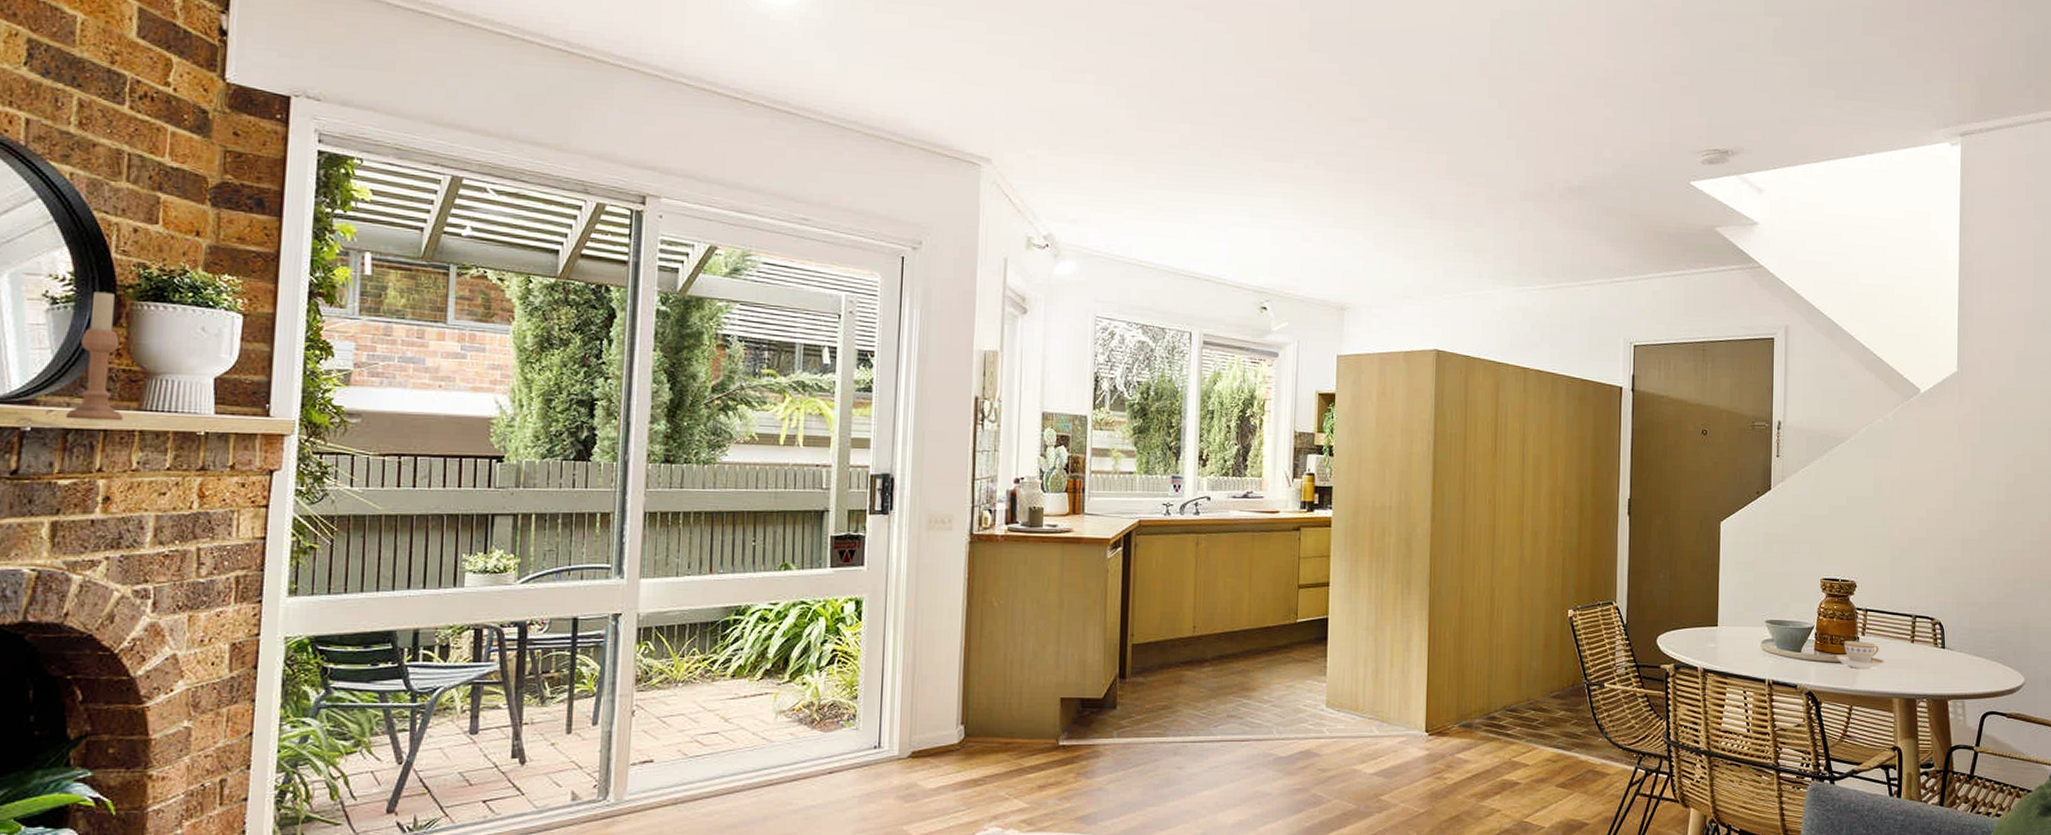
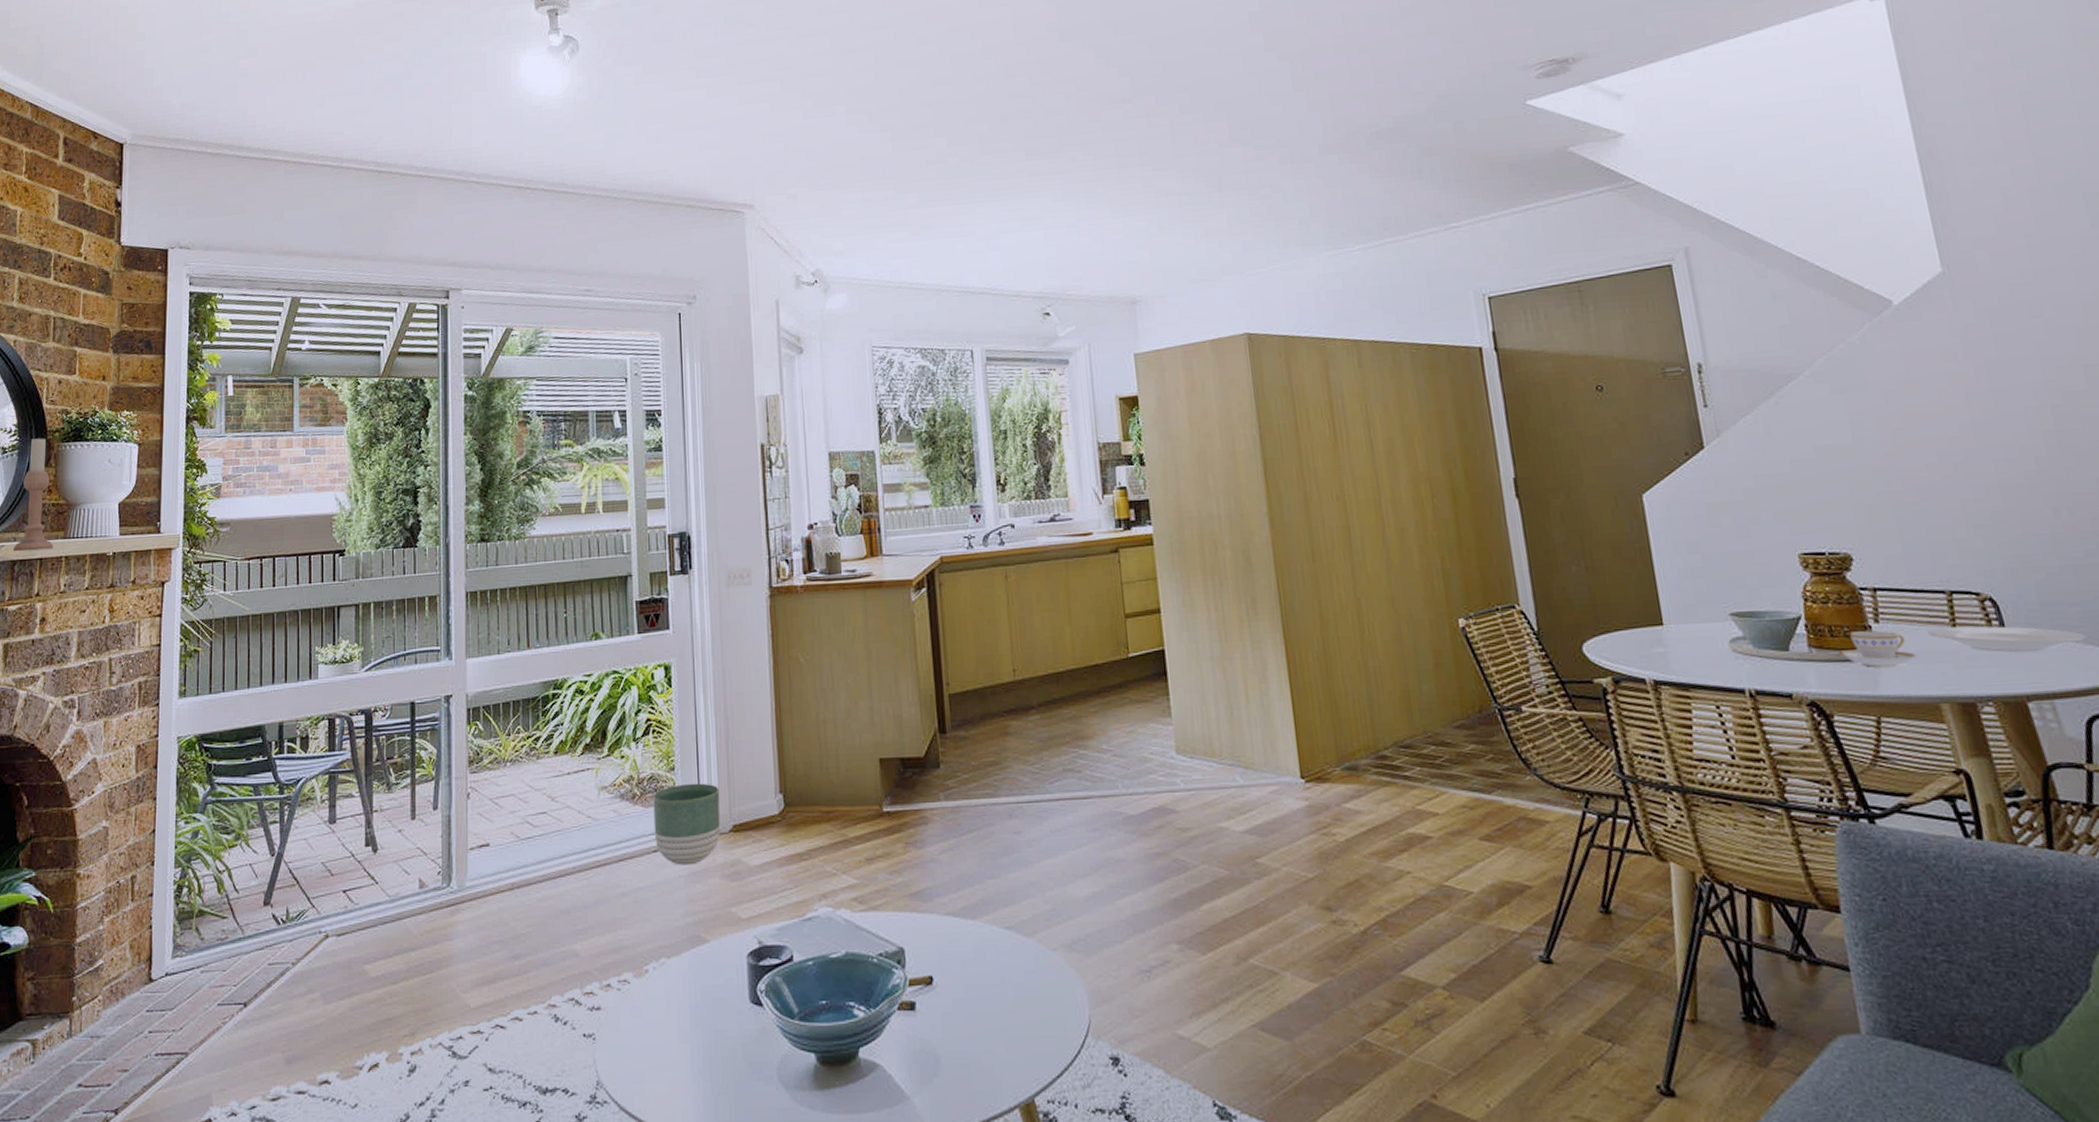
planter: none [830,712,902,786] -> present [653,783,721,865]
plate: none [1895,642,1994,665] -> present [1927,626,2087,653]

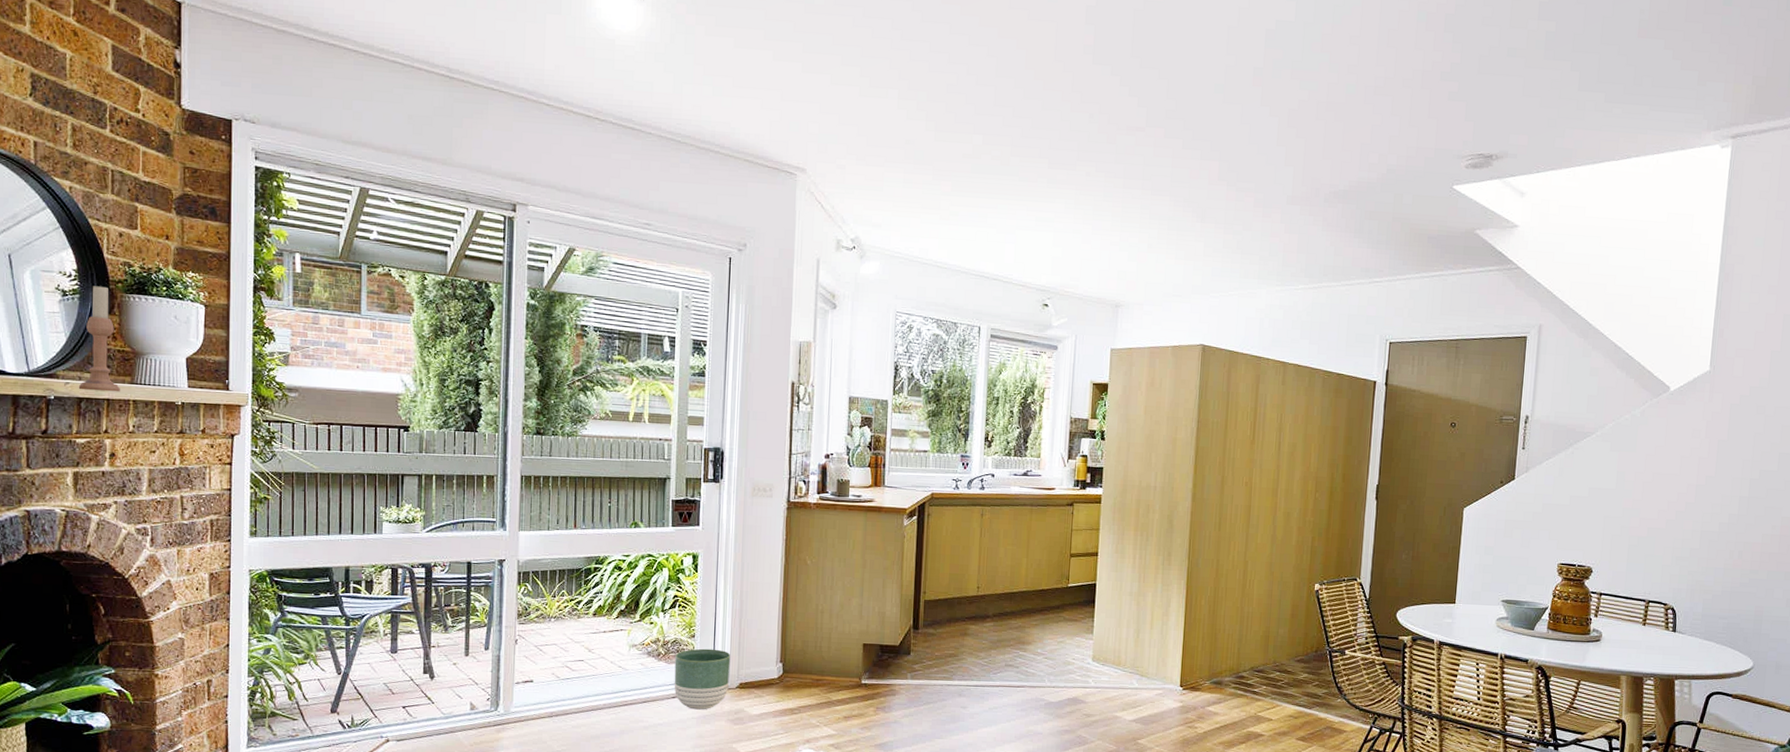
teacup: present [1838,630,1919,668] -> none [1566,621,1616,649]
plate: present [1927,626,2087,653] -> none [1626,624,1724,648]

